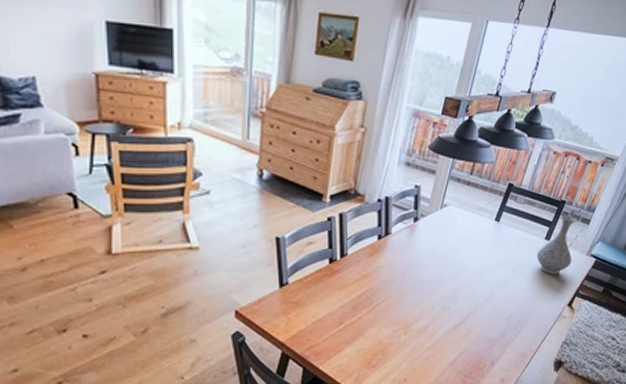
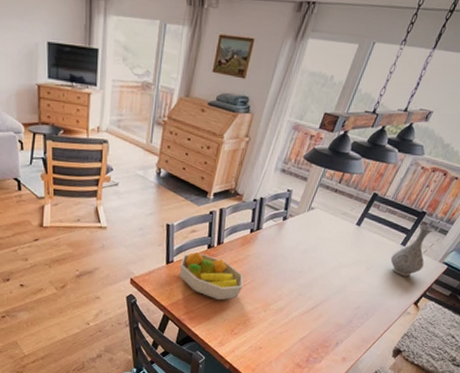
fruit bowl: none [297,269,377,327] -> present [179,252,244,300]

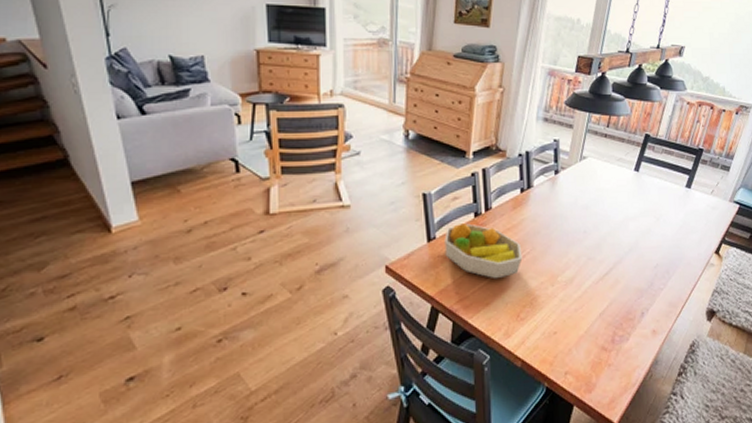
vase: present [390,224,436,277] -> none [679,162,717,223]

